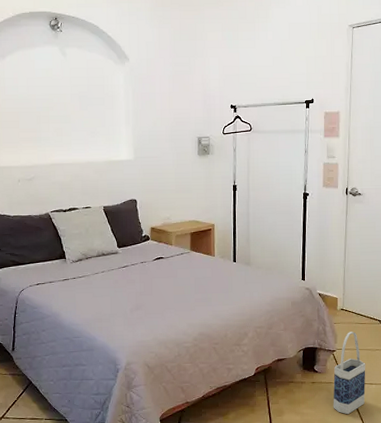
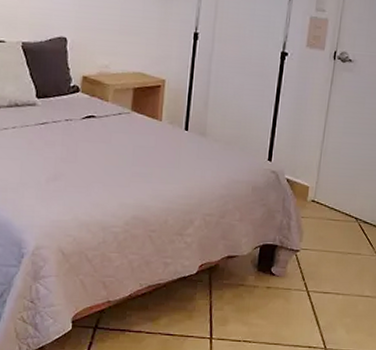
bag: present [333,332,366,415] -> none [289,229,334,329]

